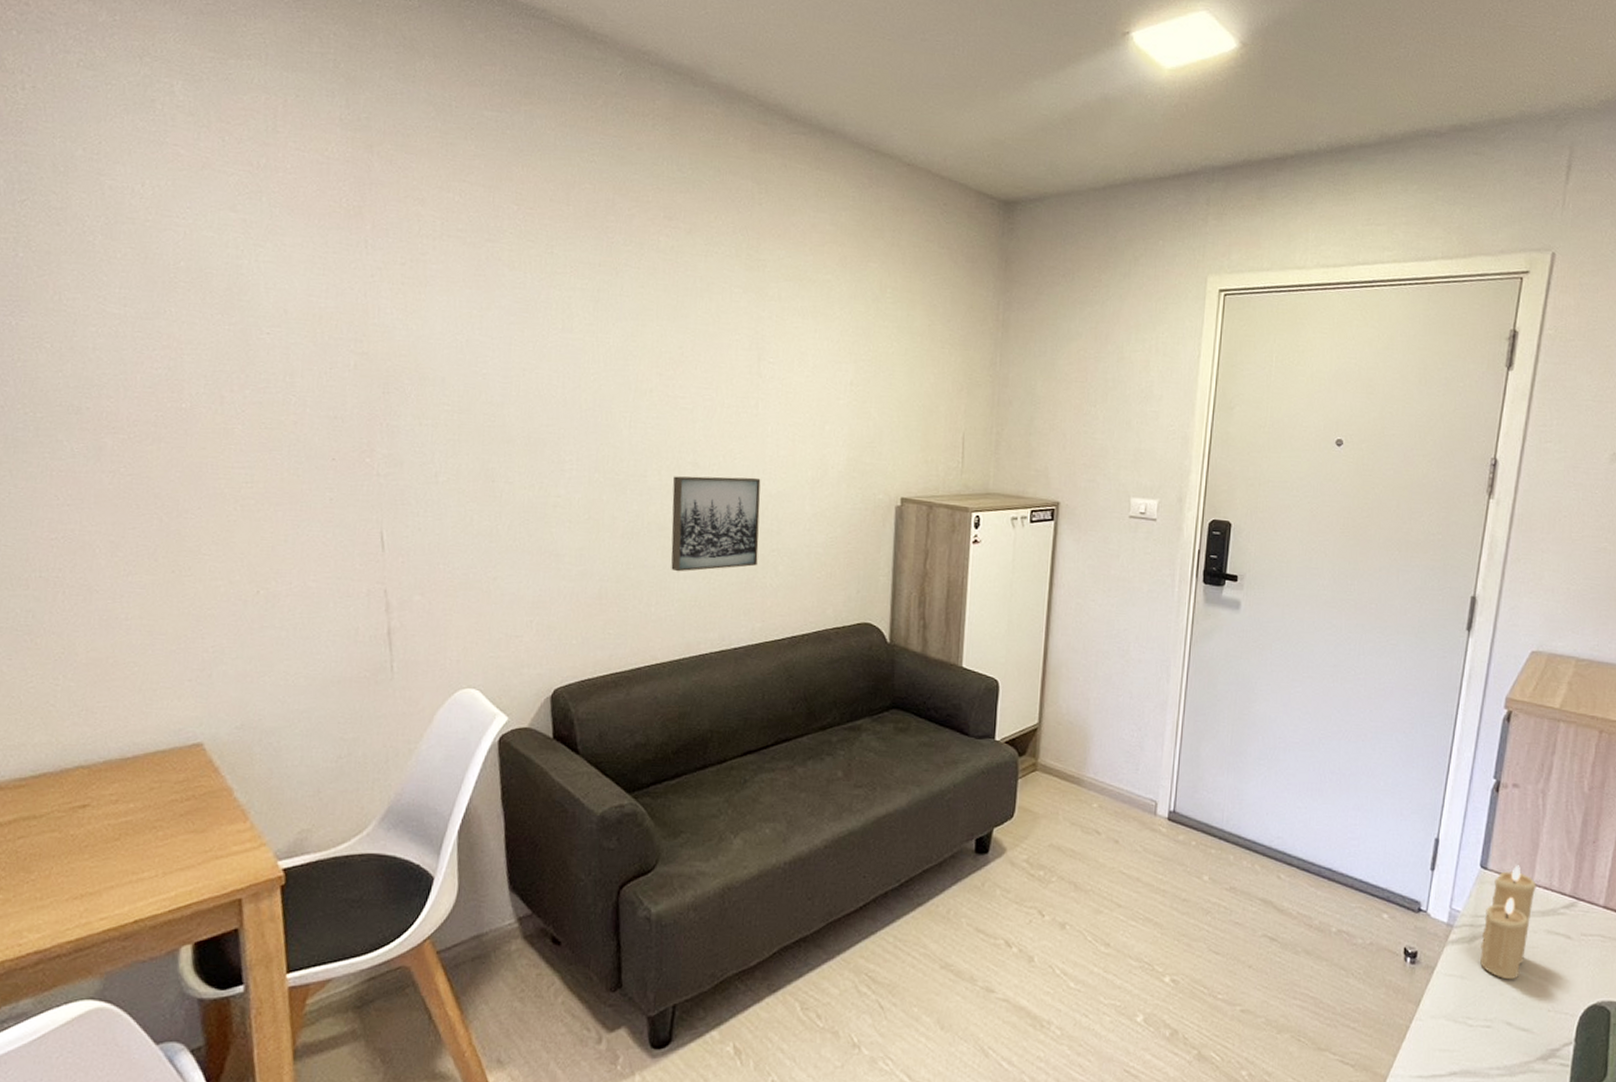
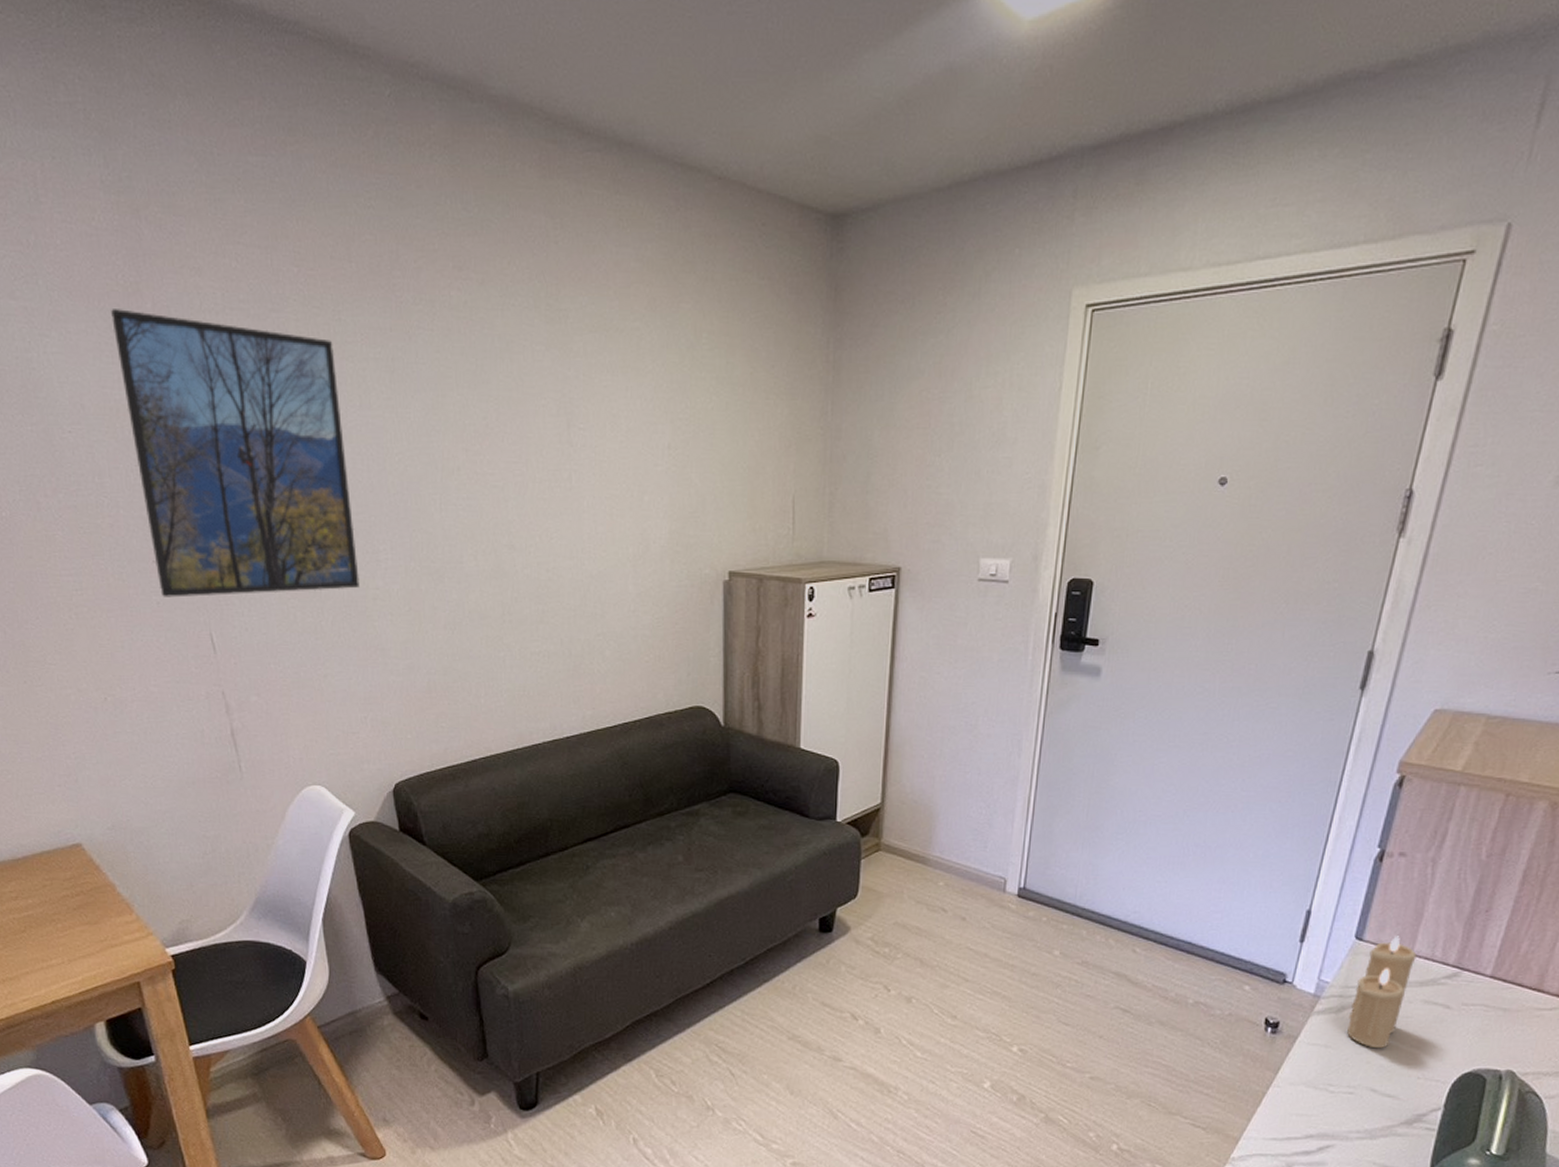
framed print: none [329,227,544,496] -> present [111,309,360,598]
wall art: present [671,476,761,572] -> none [491,557,583,662]

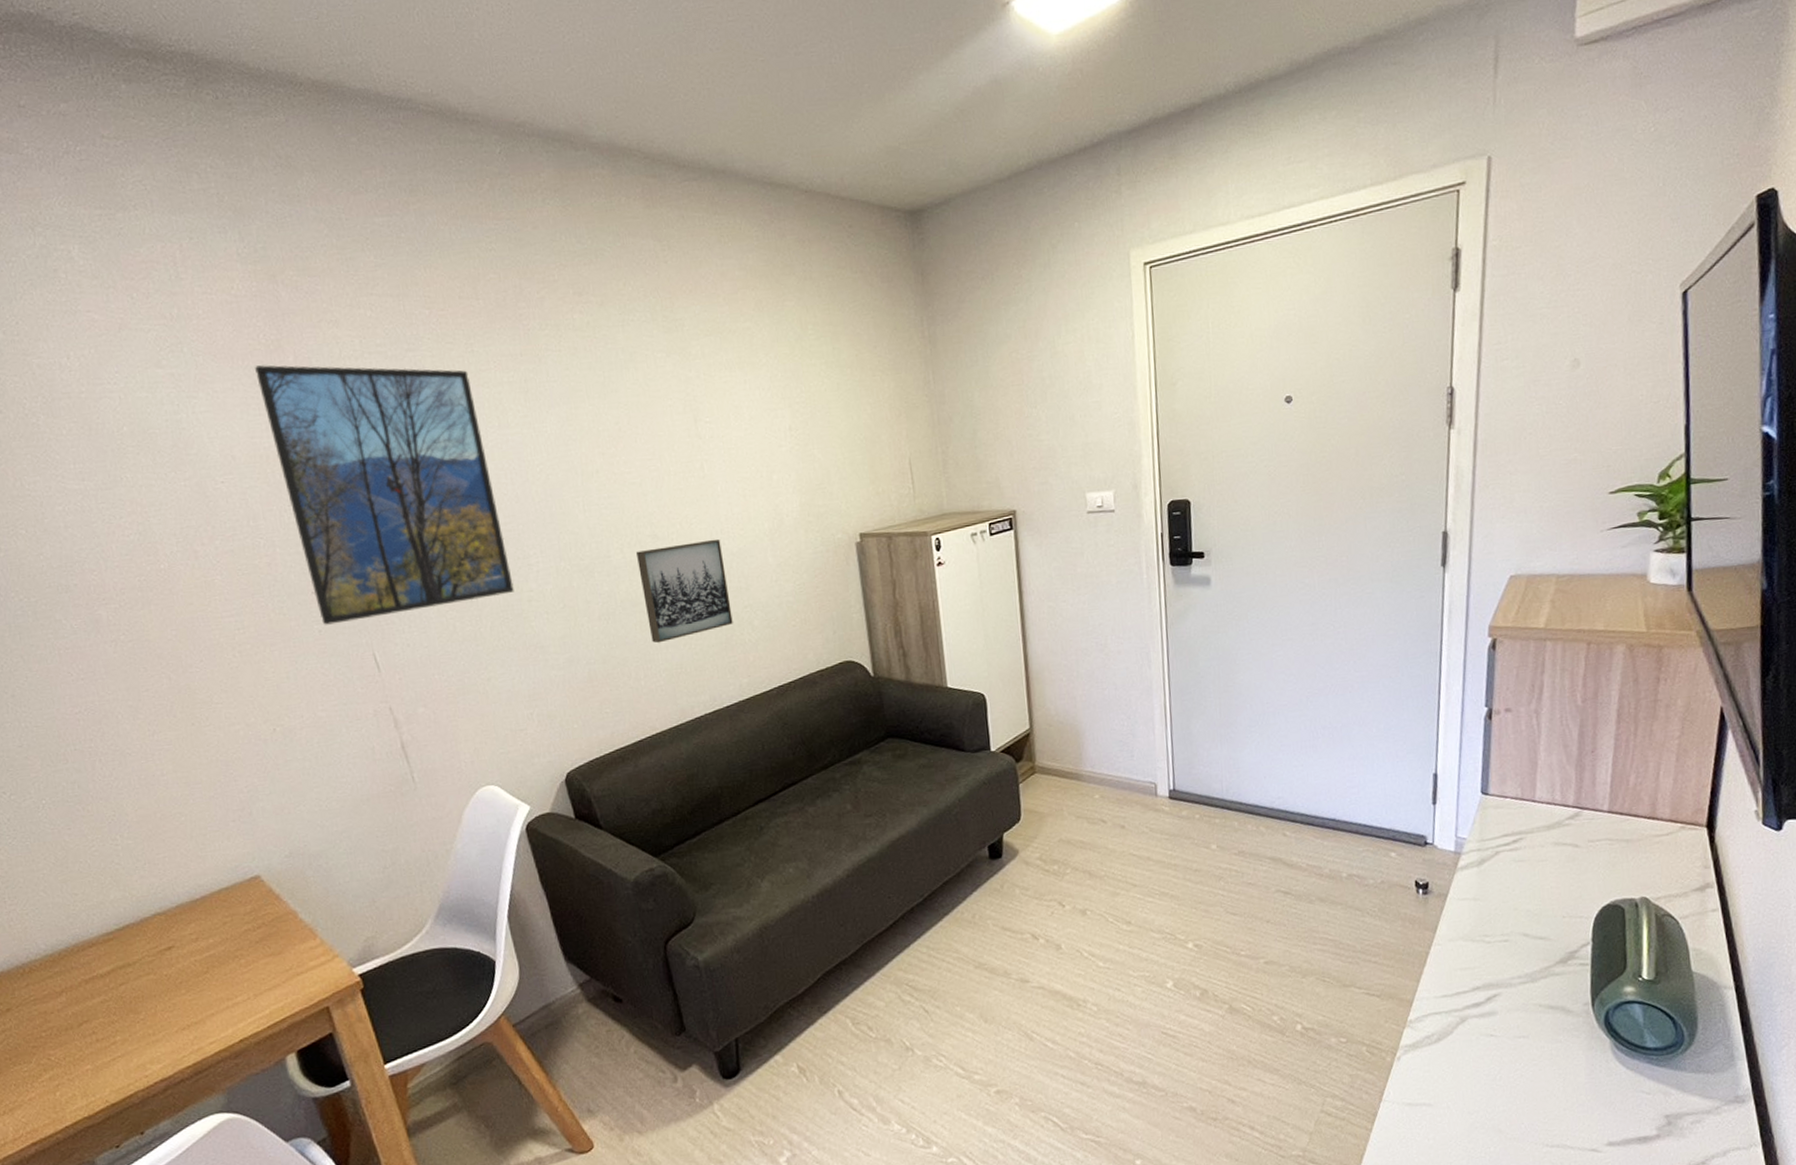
wall art: none [491,557,583,662] -> present [636,539,733,644]
candle: present [1347,936,1417,1049] -> none [1490,786,1539,895]

